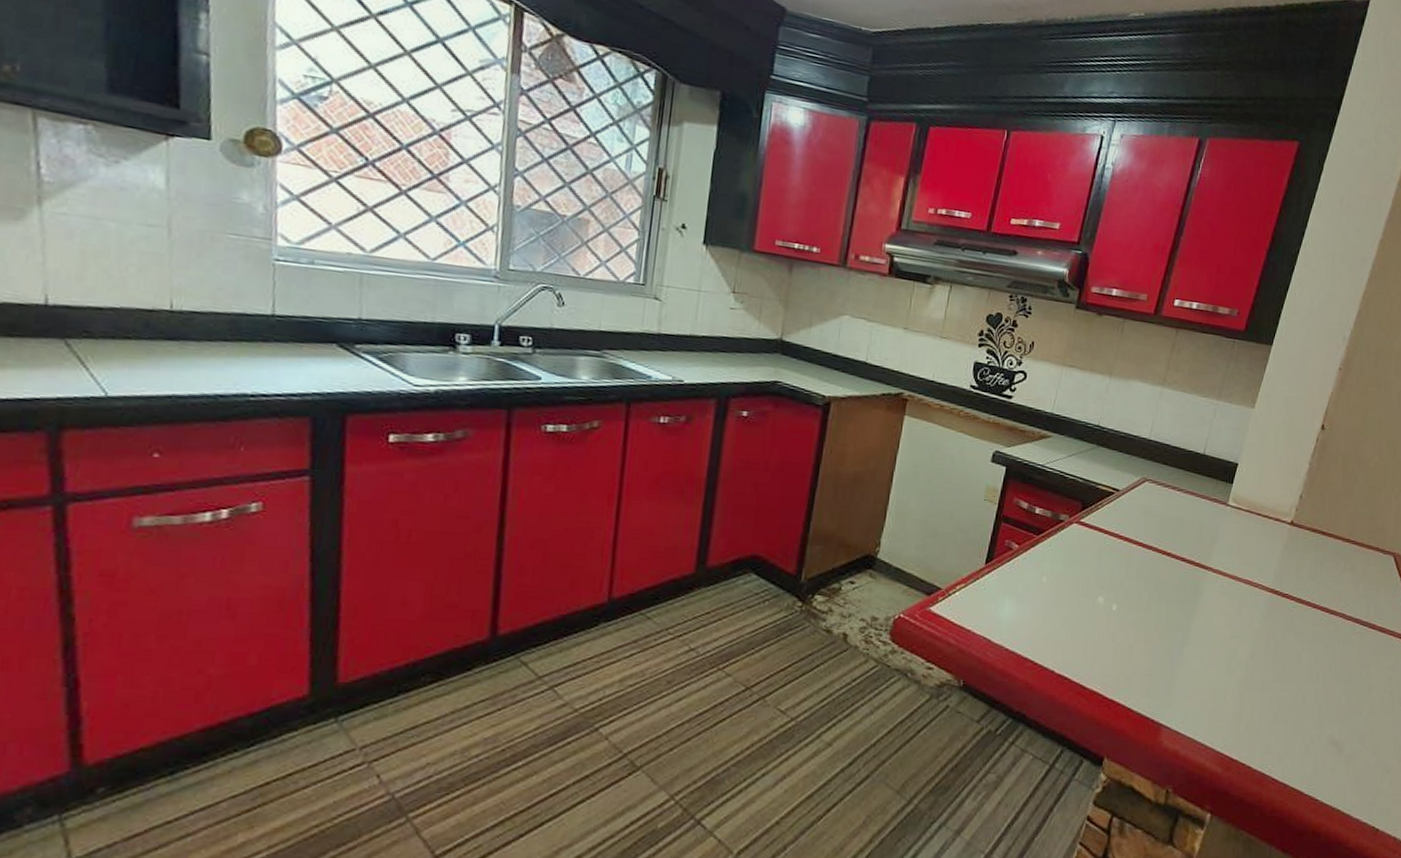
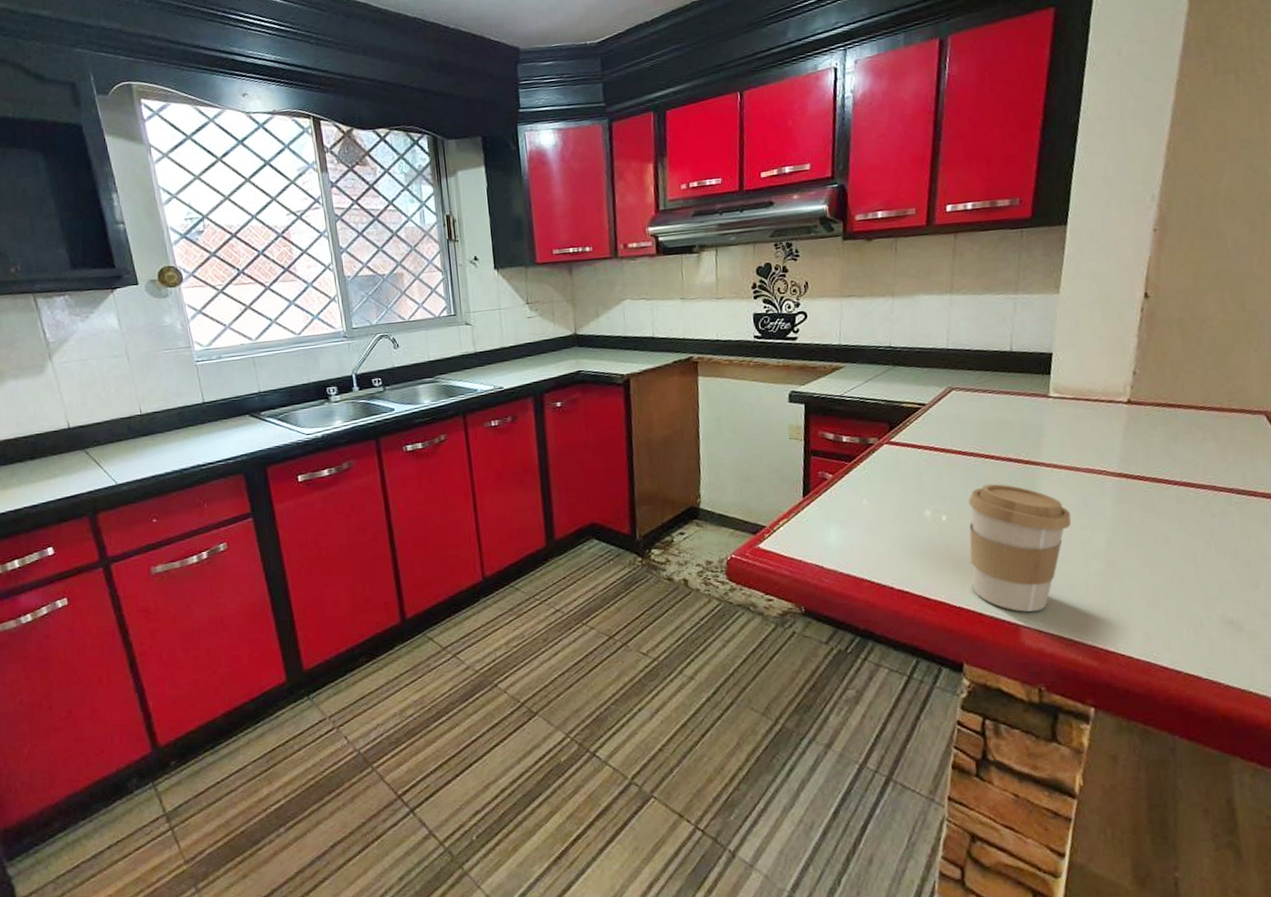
coffee cup: none [1126,579,1226,712] -> present [968,483,1072,612]

